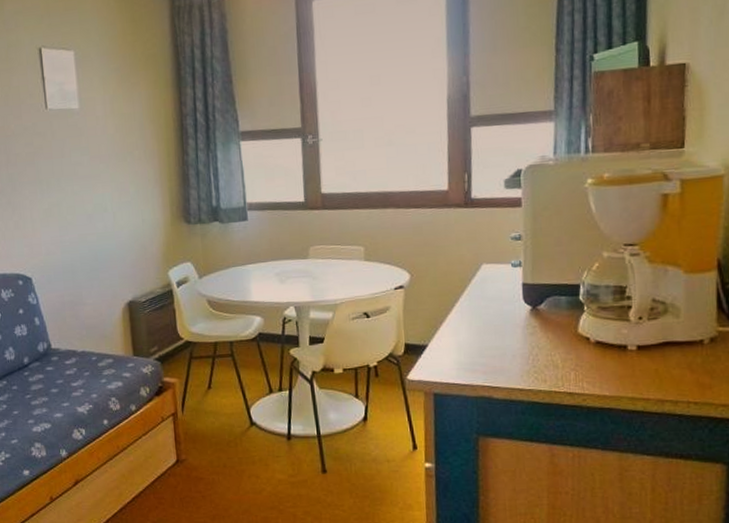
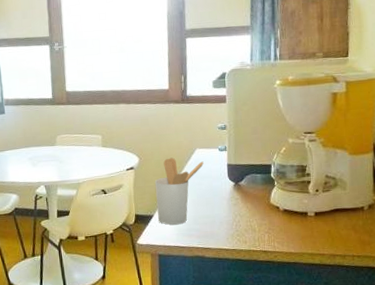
utensil holder: none [429,274,492,357] -> present [154,157,204,225]

